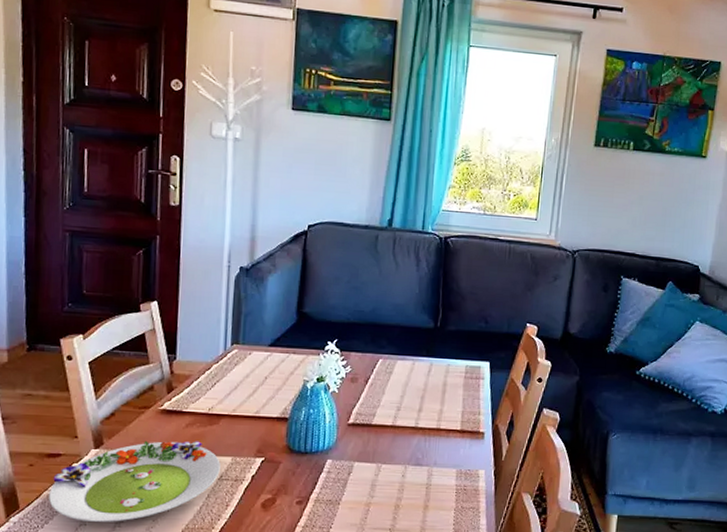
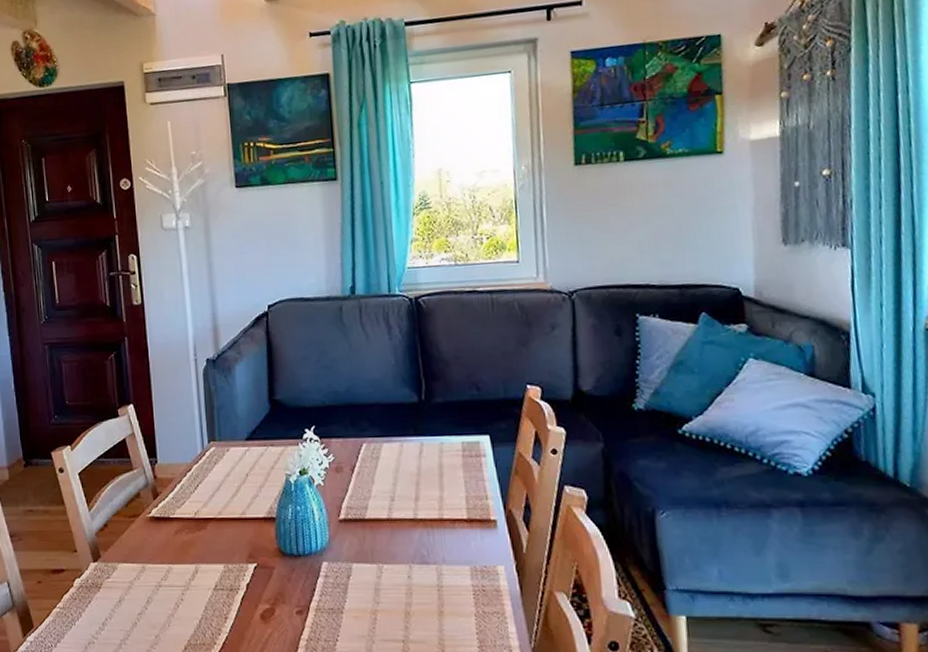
salad plate: present [49,440,221,522] -> none [58,548,214,639]

